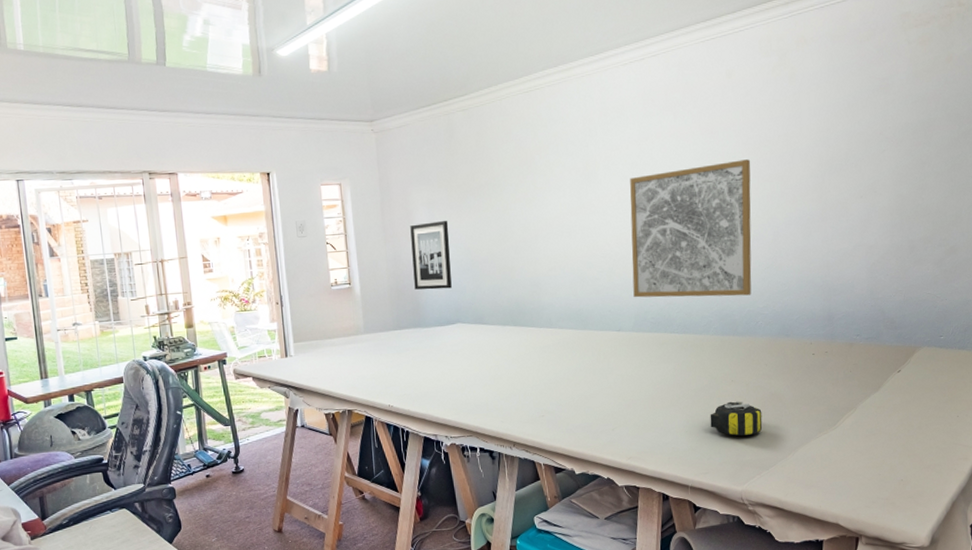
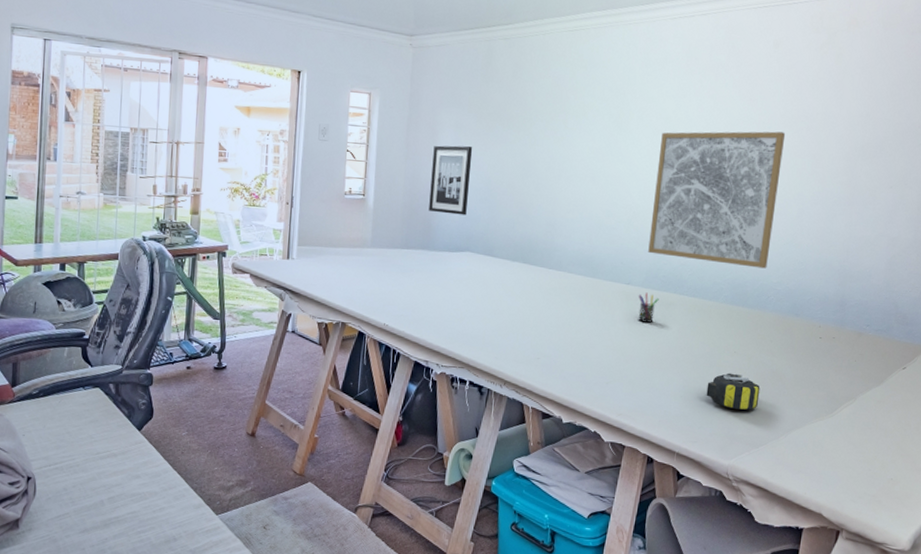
pen holder: none [631,336,651,366] -> present [638,292,659,323]

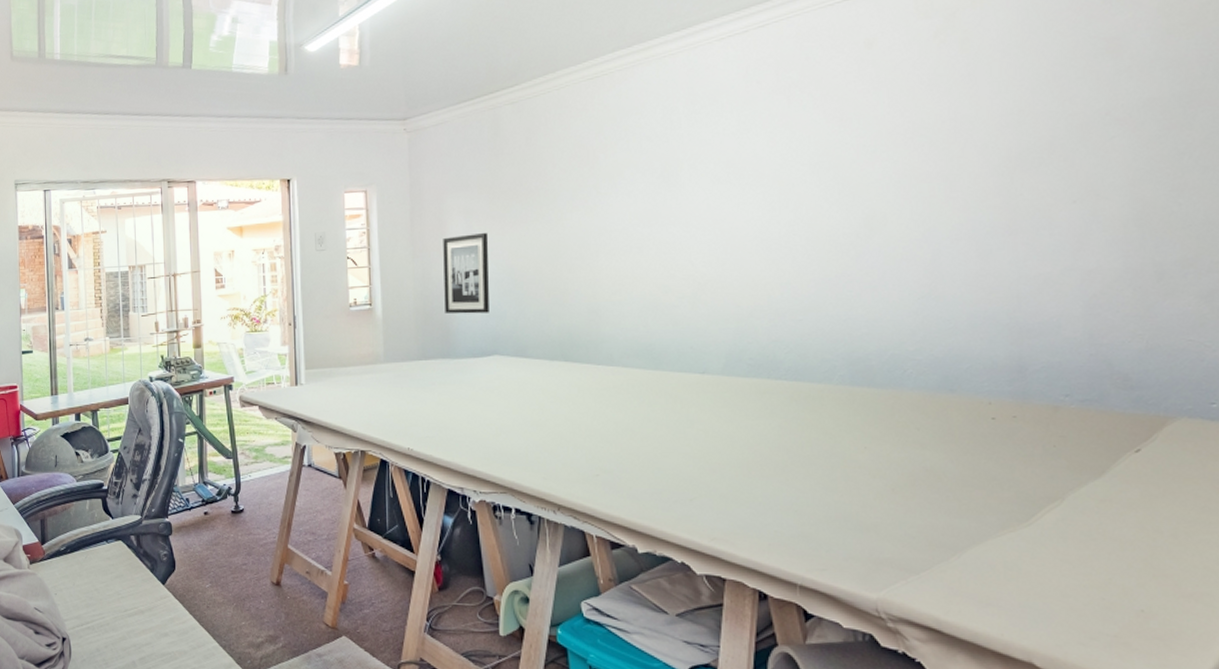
pen holder: present [638,292,659,323] -> none [720,381,748,419]
wall art: present [648,131,786,269] -> none [723,153,899,335]
tape measure: present [706,373,760,411] -> none [831,475,911,525]

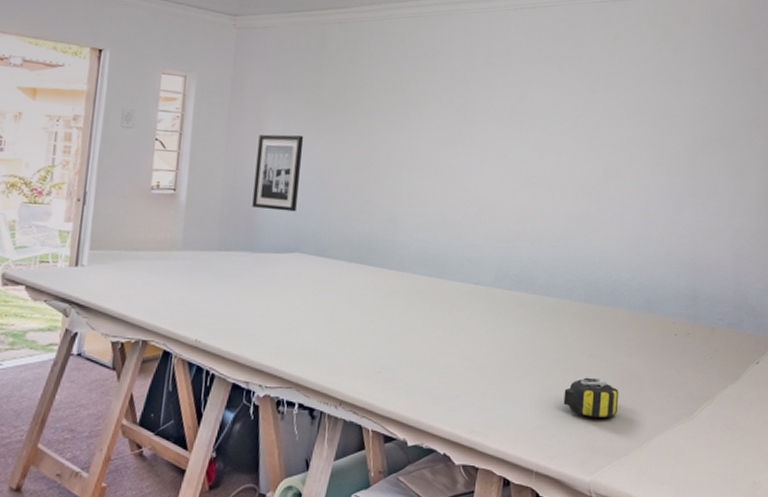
tape measure: none [831,475,911,525] -> present [563,377,619,418]

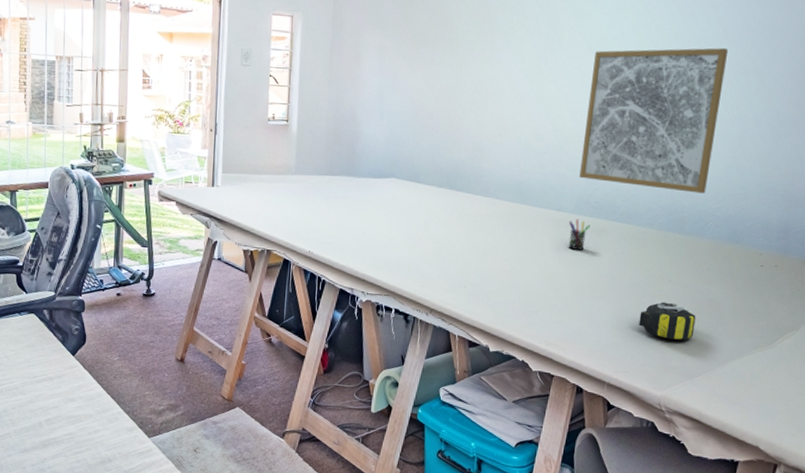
wall art: present [252,134,304,212] -> none [353,68,398,141]
pen holder: none [488,292,510,326] -> present [568,219,591,250]
wall art: none [497,122,630,264] -> present [579,48,729,194]

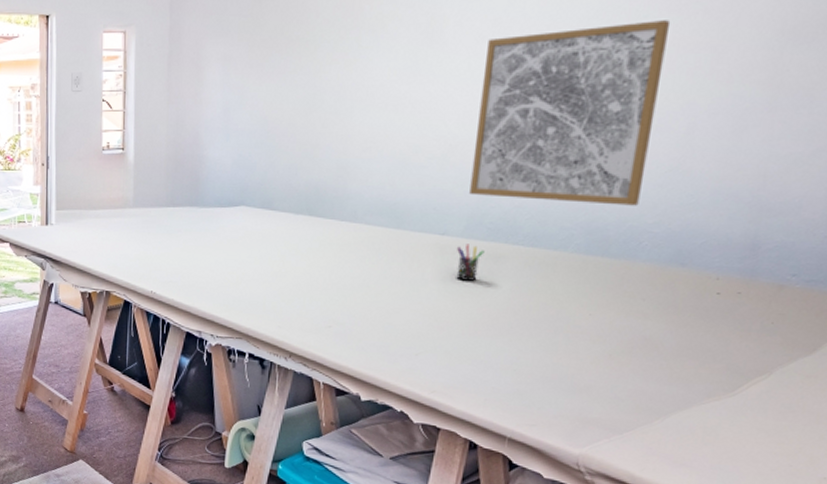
tape measure: present [639,302,696,341] -> none [549,340,627,388]

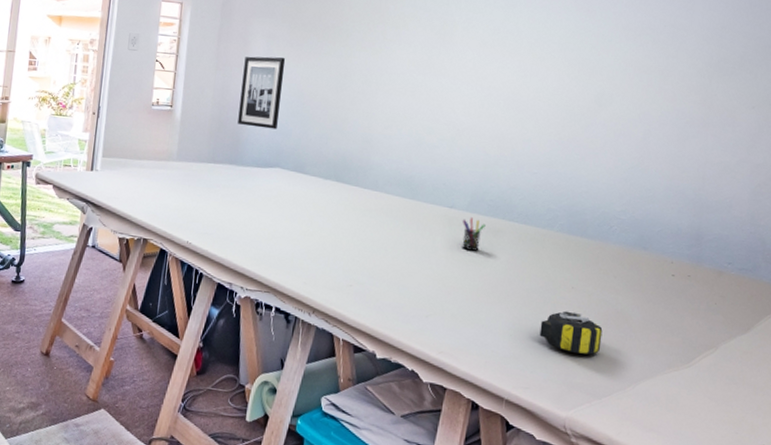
wall art: none [196,82,245,164] -> present [237,56,286,130]
wall art: present [469,20,671,206] -> none [473,44,629,195]
tape measure: none [549,340,627,388] -> present [539,311,603,355]

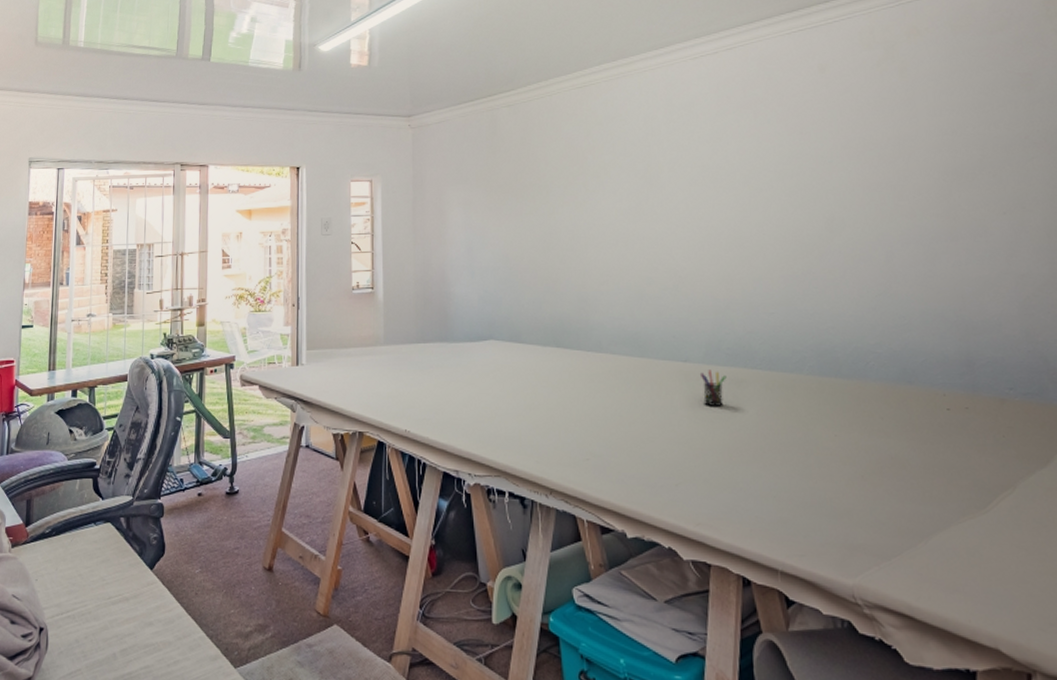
wall art: present [237,56,286,130] -> none [443,224,486,300]
tape measure: present [539,311,603,355] -> none [806,462,880,511]

